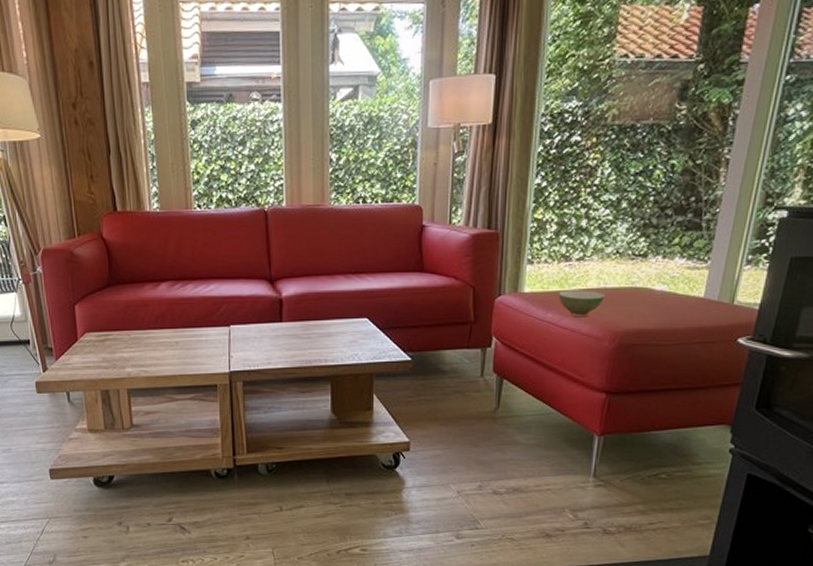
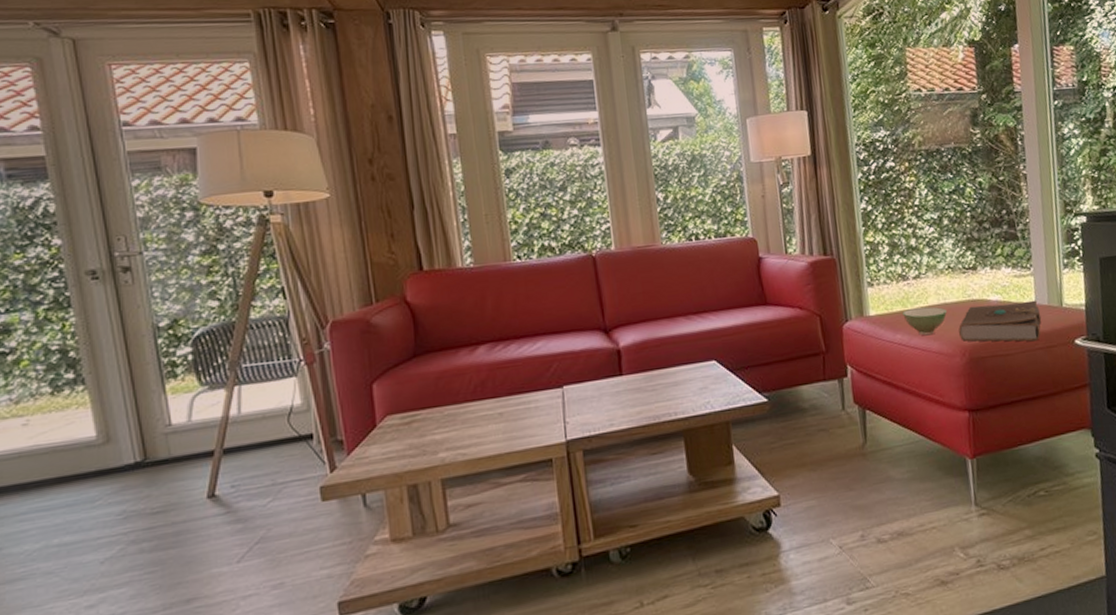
book: none [613,293,707,335] -> present [958,300,1042,342]

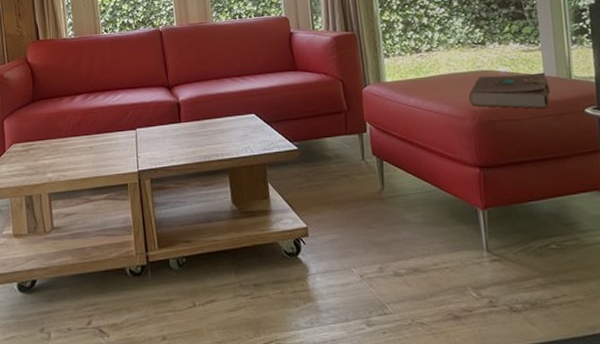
bowl: present [902,306,948,336] -> none [416,75,458,101]

